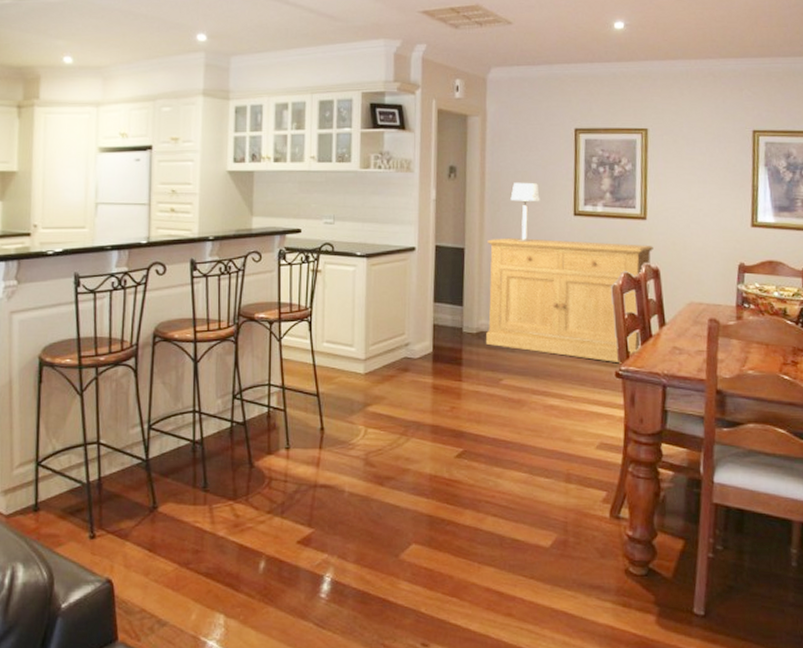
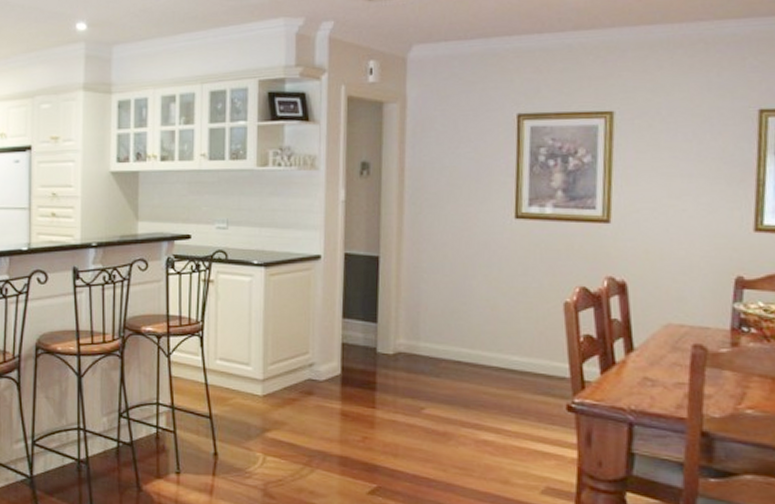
sideboard: present [485,237,654,363] -> none [404,244,619,395]
table lamp: present [510,182,540,241] -> none [435,179,473,249]

